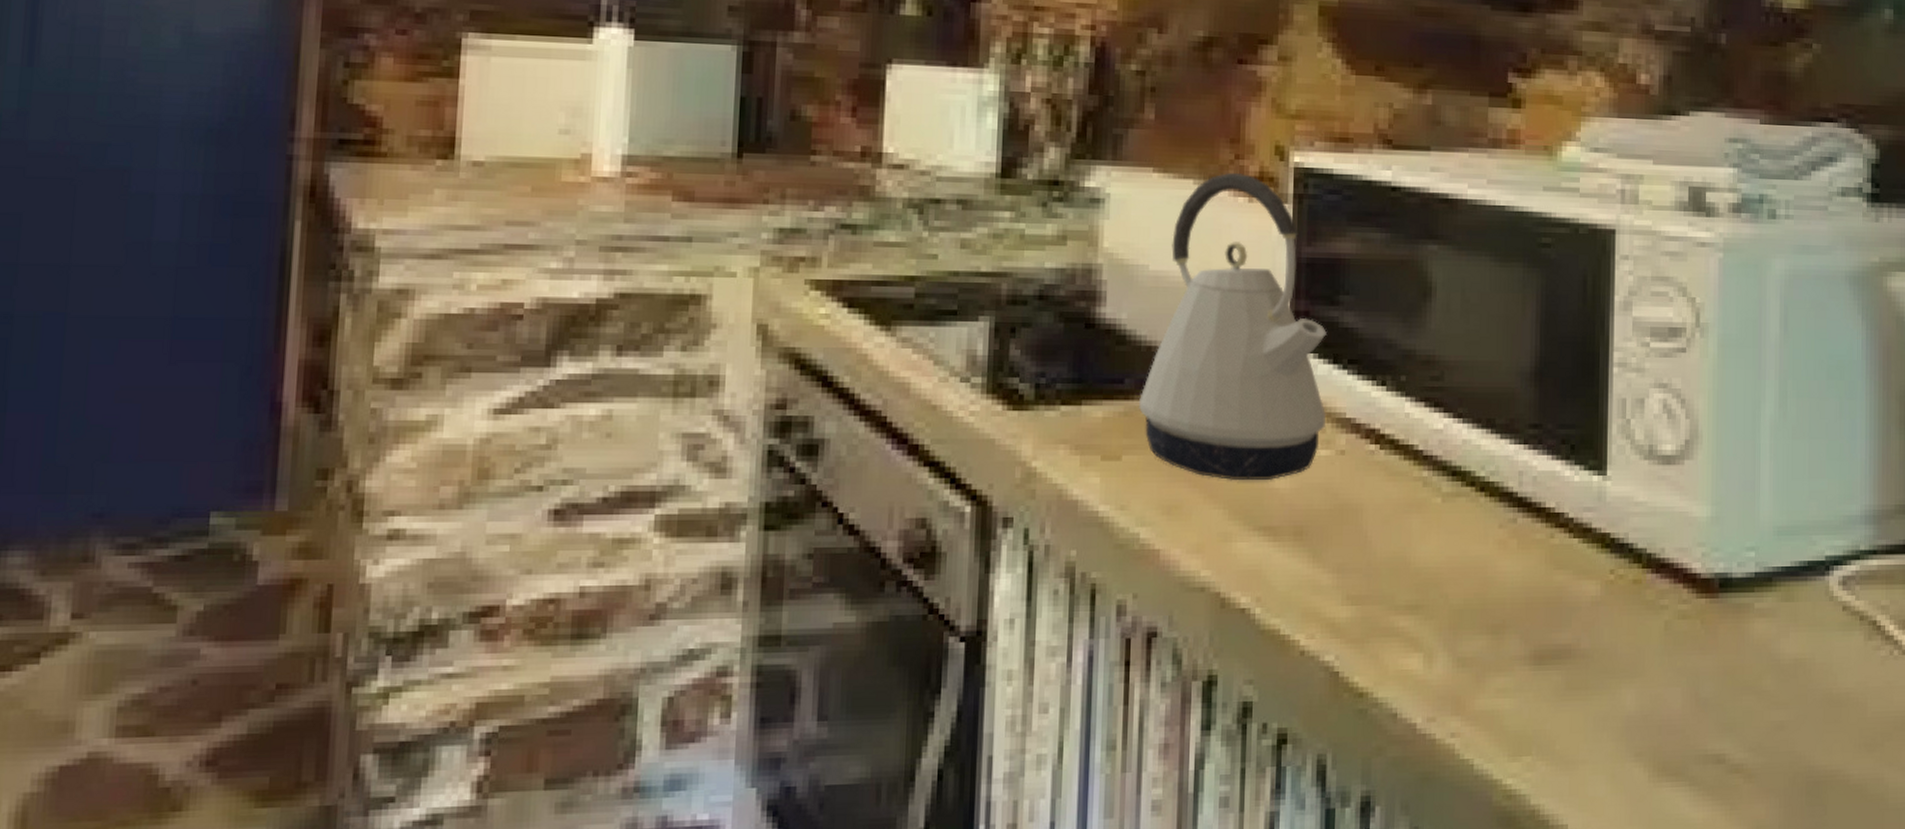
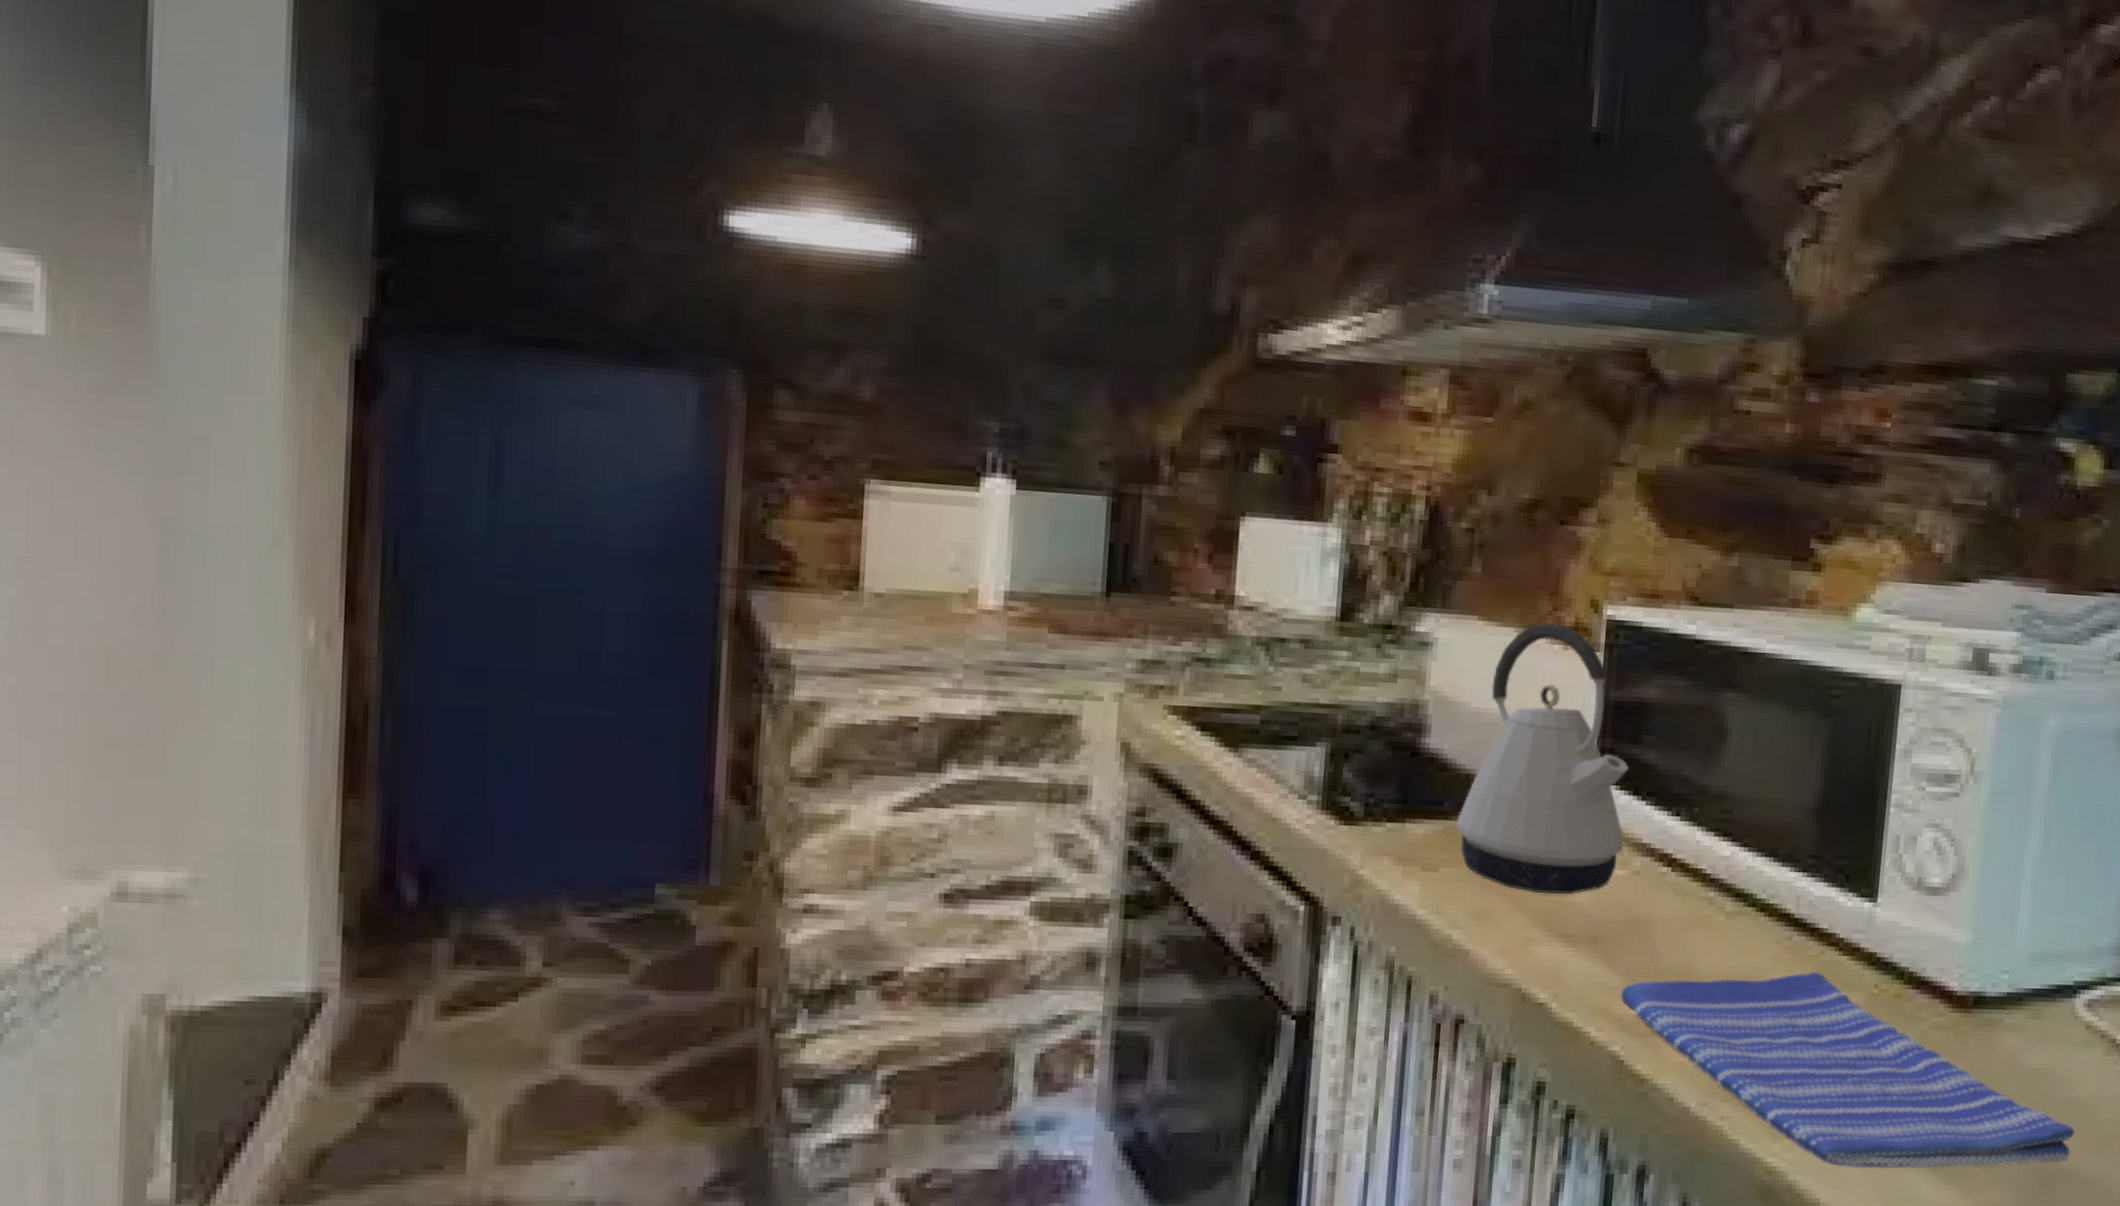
dish towel: none [1332,558,1842,786] -> present [1621,972,2075,1169]

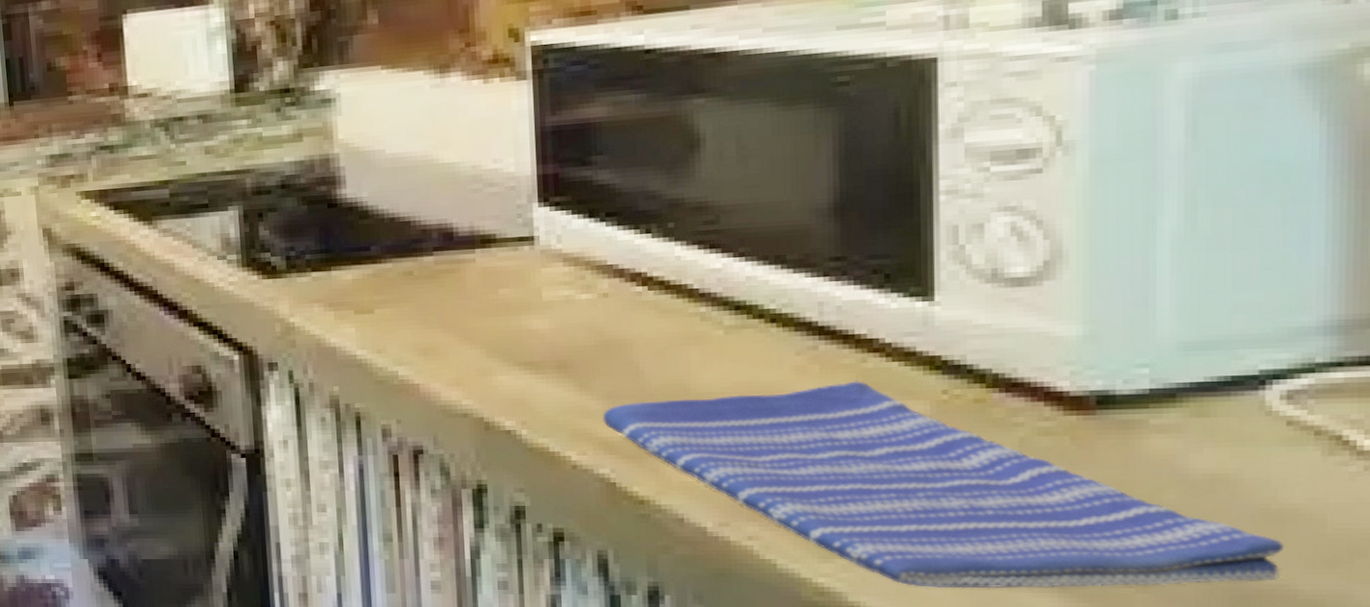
kettle: present [1455,622,1629,895] -> none [386,58,586,325]

